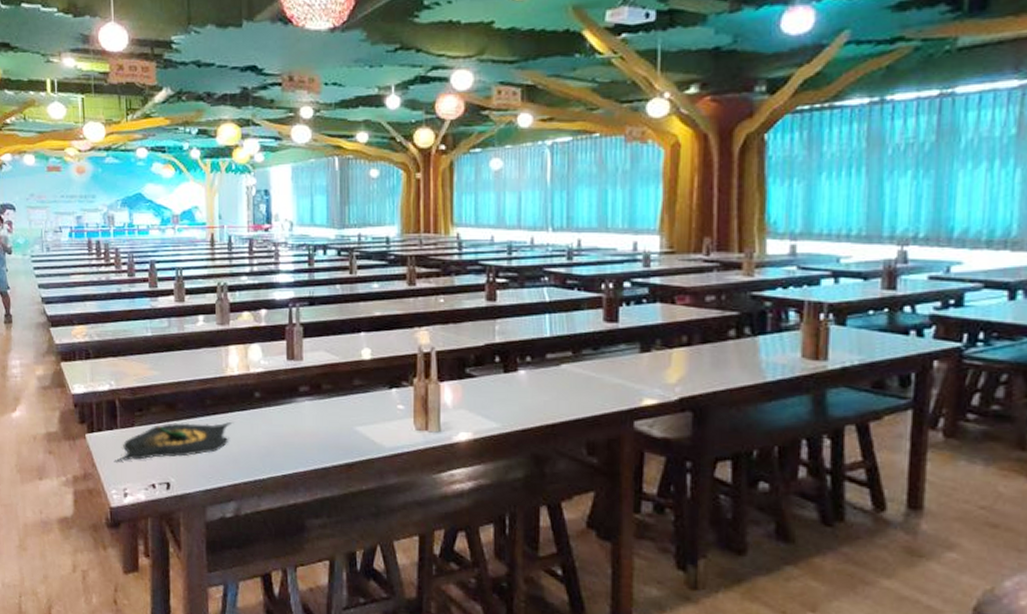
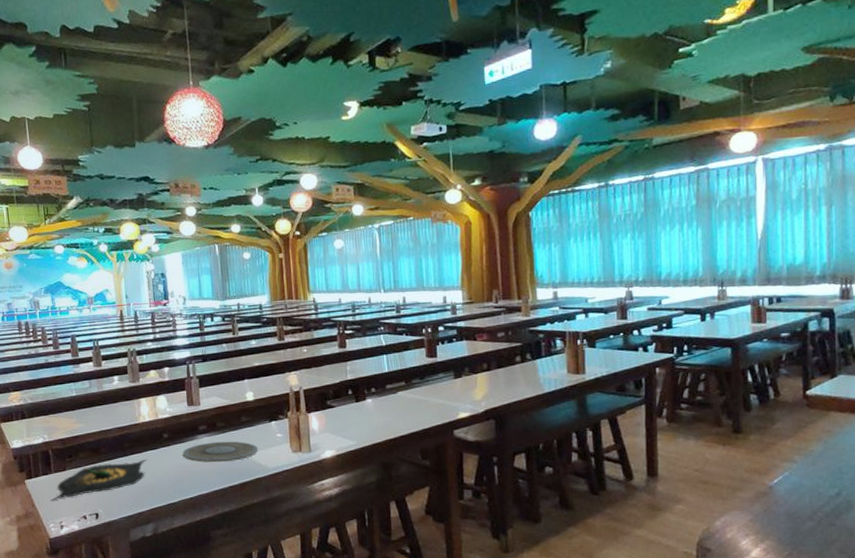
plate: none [276,407,372,435] -> present [182,441,258,463]

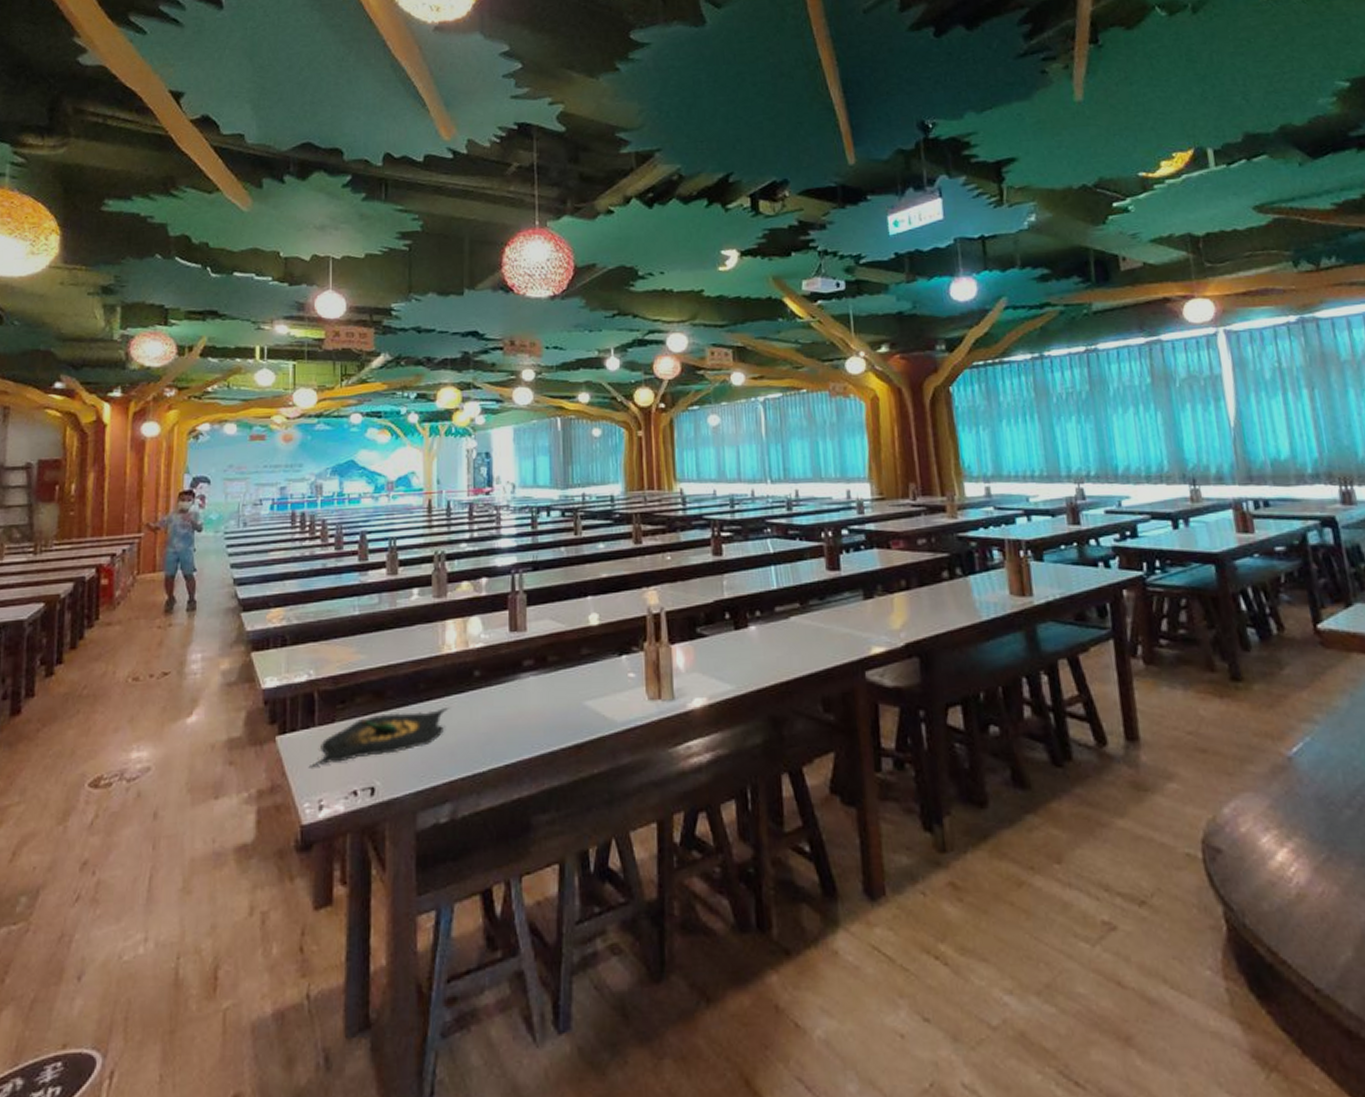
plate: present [182,441,258,463] -> none [498,682,603,714]

